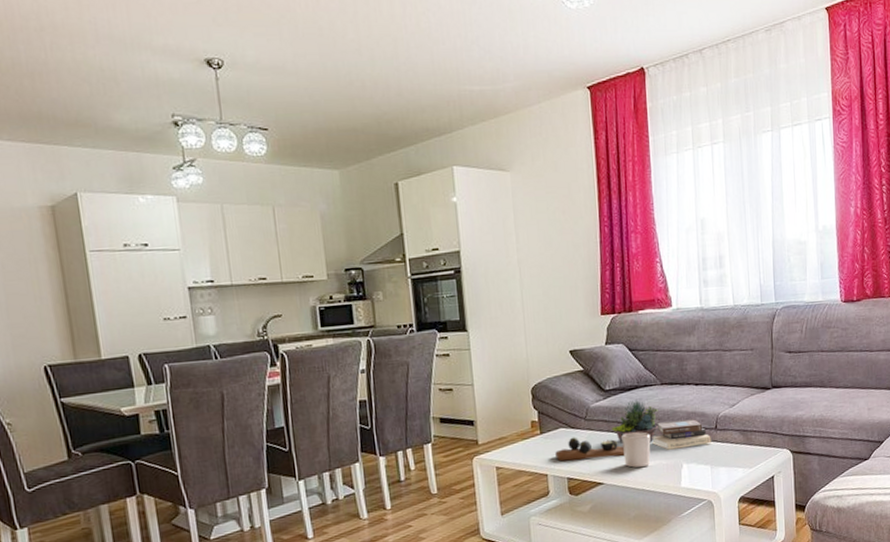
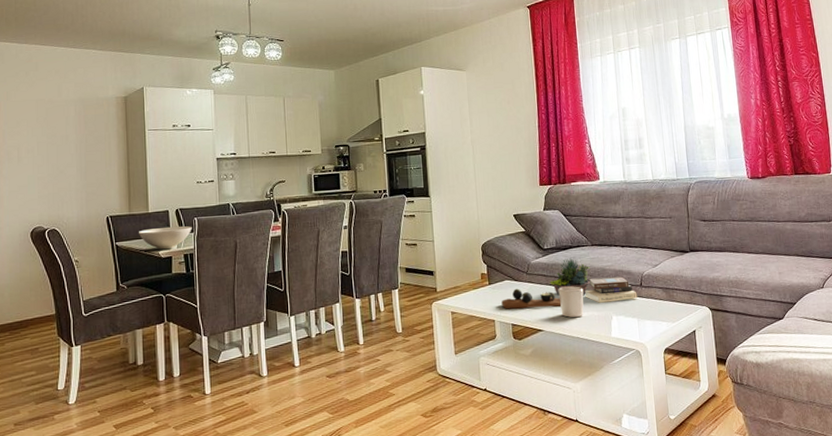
bowl: none [89,375,163,406] -> present [138,225,192,250]

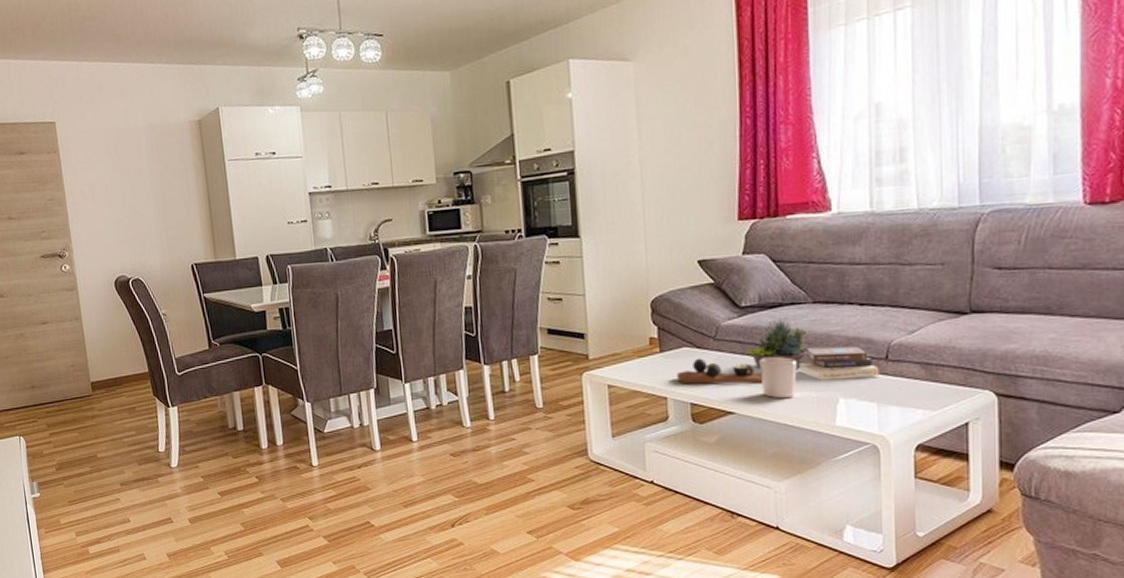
bowl: present [138,225,192,250] -> none [226,274,286,303]

